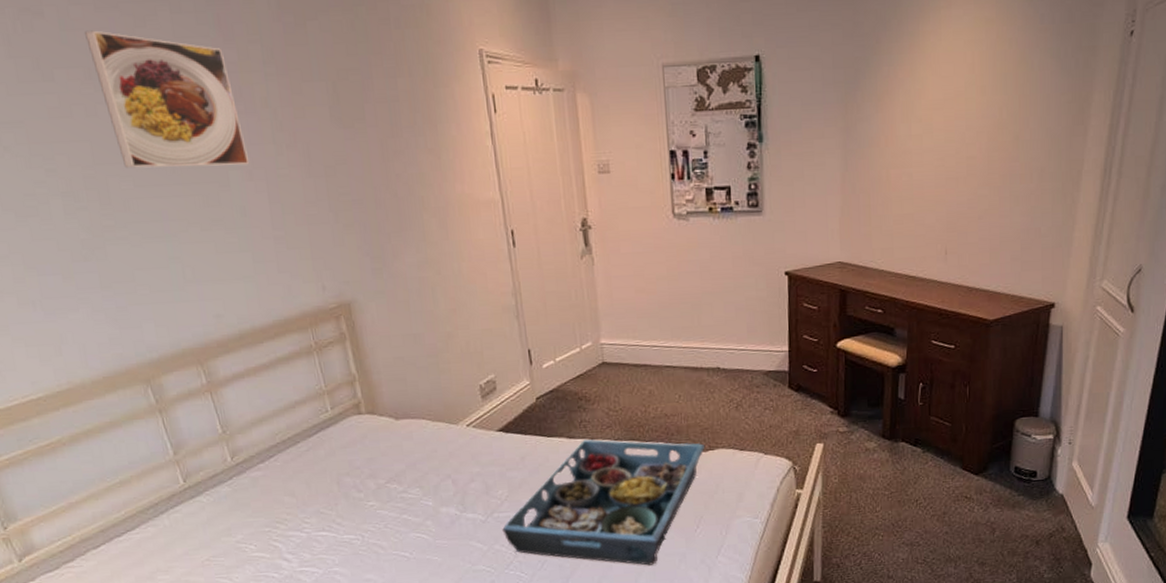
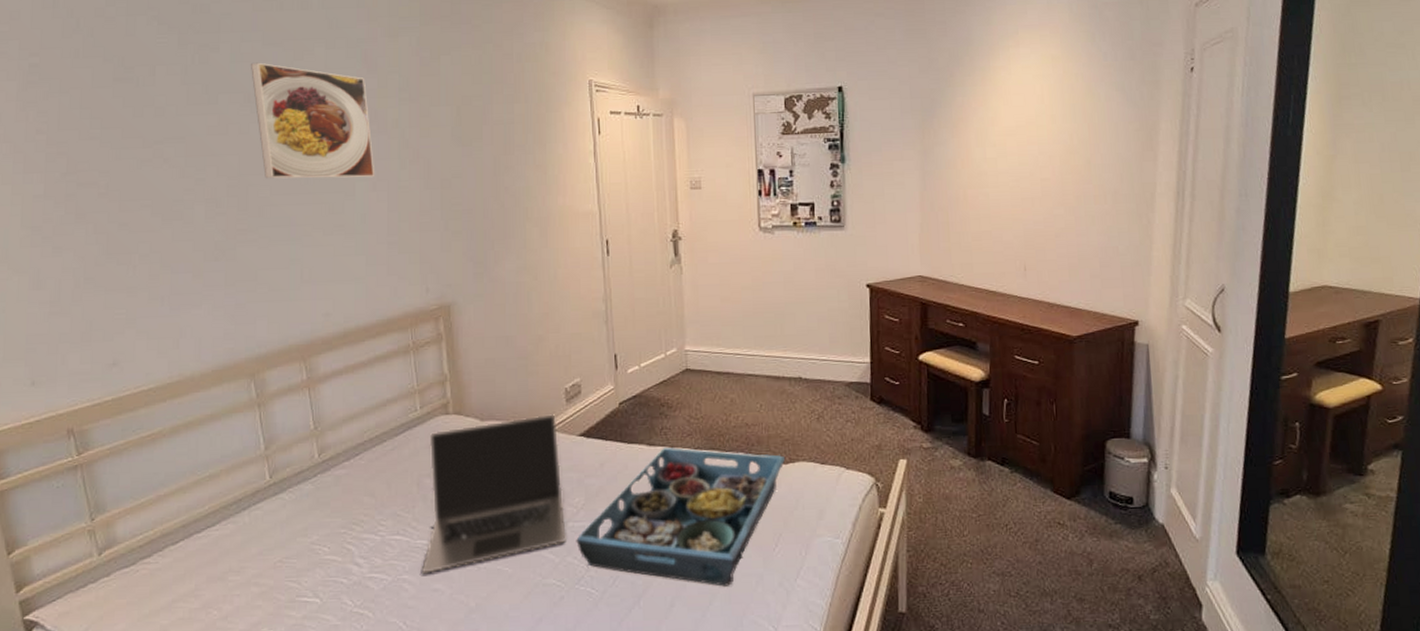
laptop: none [345,410,493,566] -> present [421,413,566,574]

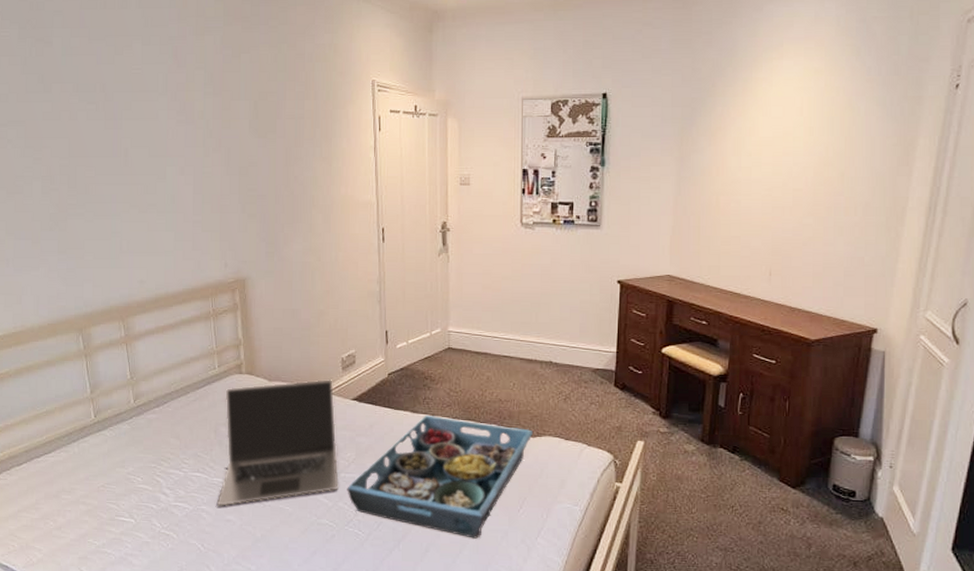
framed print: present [251,62,375,179] -> none [79,56,183,163]

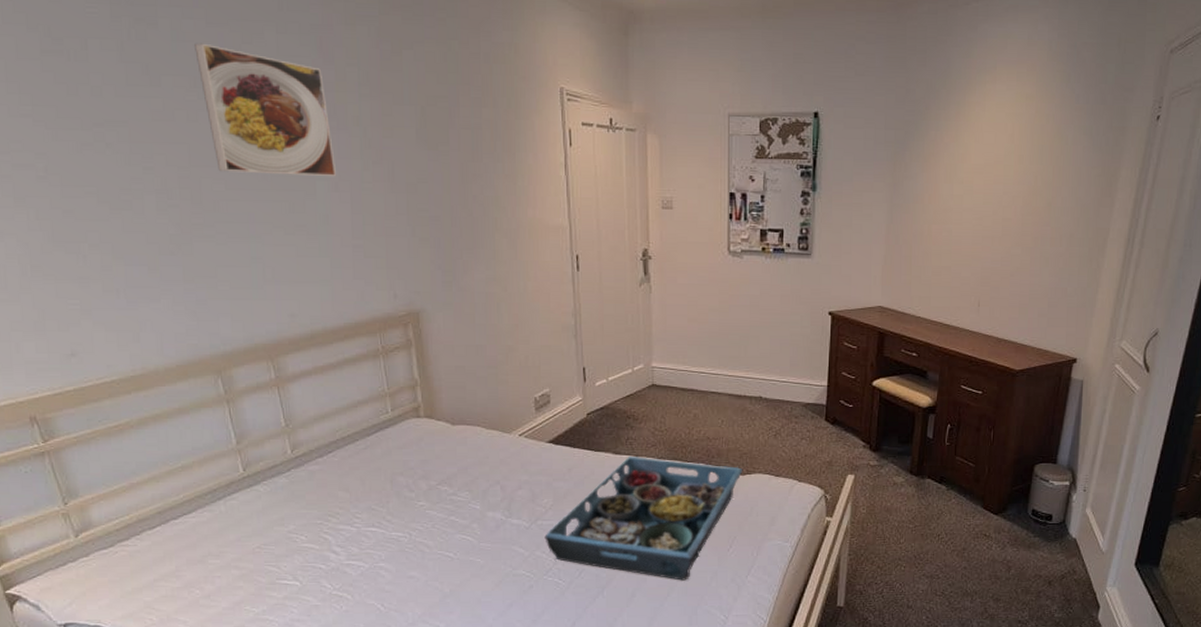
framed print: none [79,56,183,163] -> present [195,43,337,177]
laptop: present [216,378,339,506] -> none [396,420,535,562]

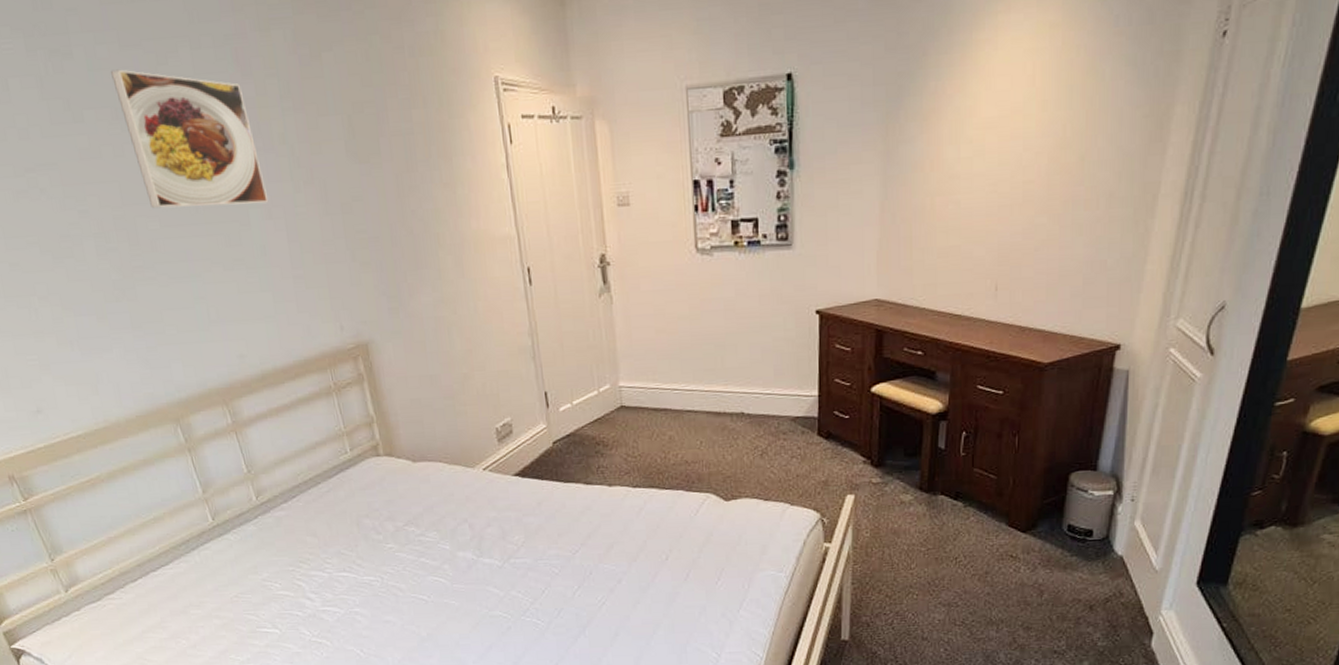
serving tray: present [544,455,743,581] -> none [519,485,728,617]

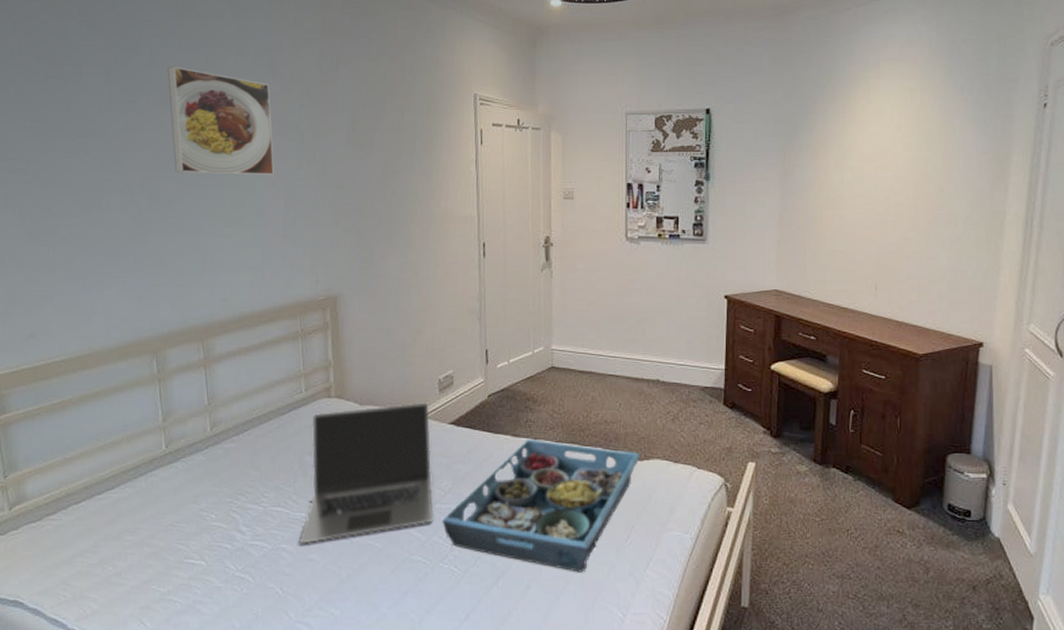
laptop: none [364,453,509,607] -> present [298,401,433,544]
serving tray: none [519,485,728,617] -> present [442,438,641,573]

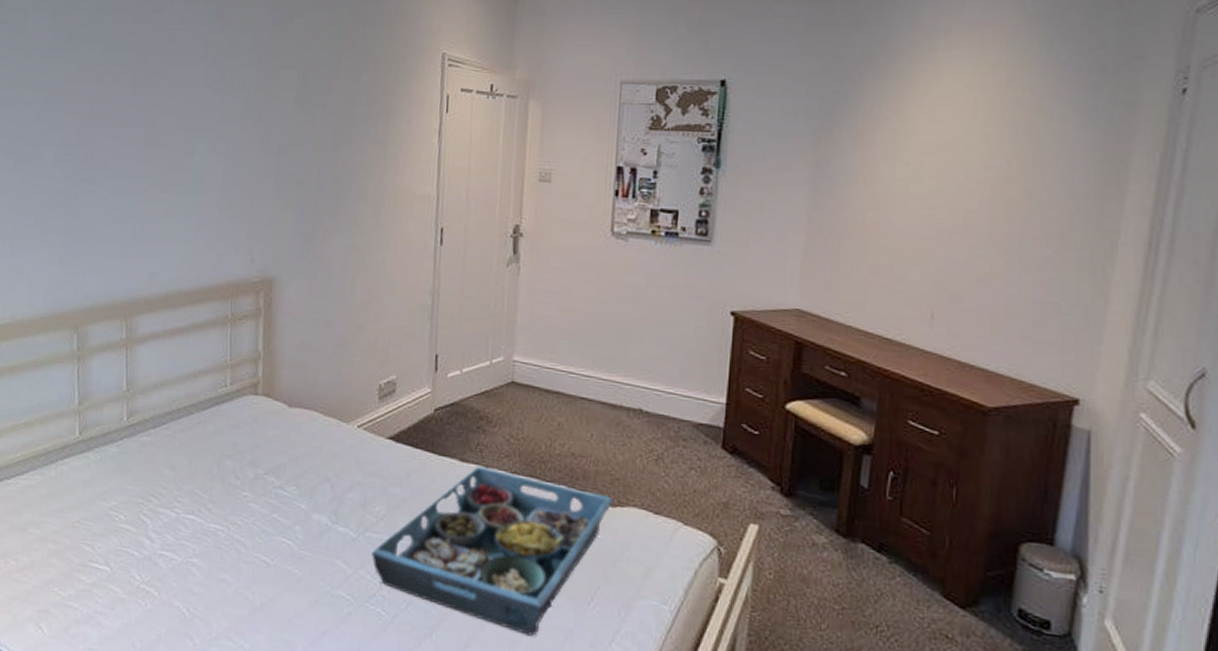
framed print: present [167,66,275,176] -> none [112,13,218,138]
laptop: present [298,401,433,544] -> none [211,409,367,562]

